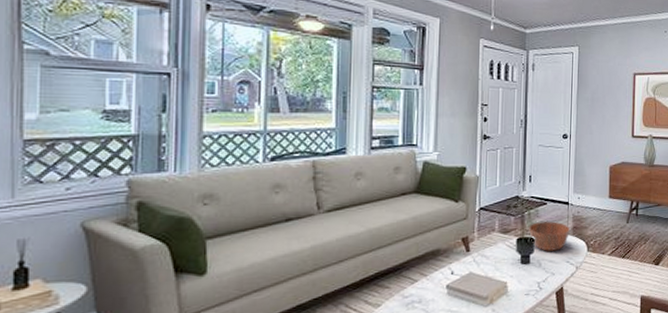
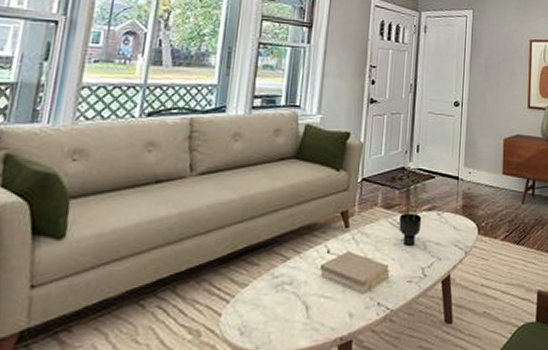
bowl: present [529,221,570,251] -> none [414,198,459,232]

